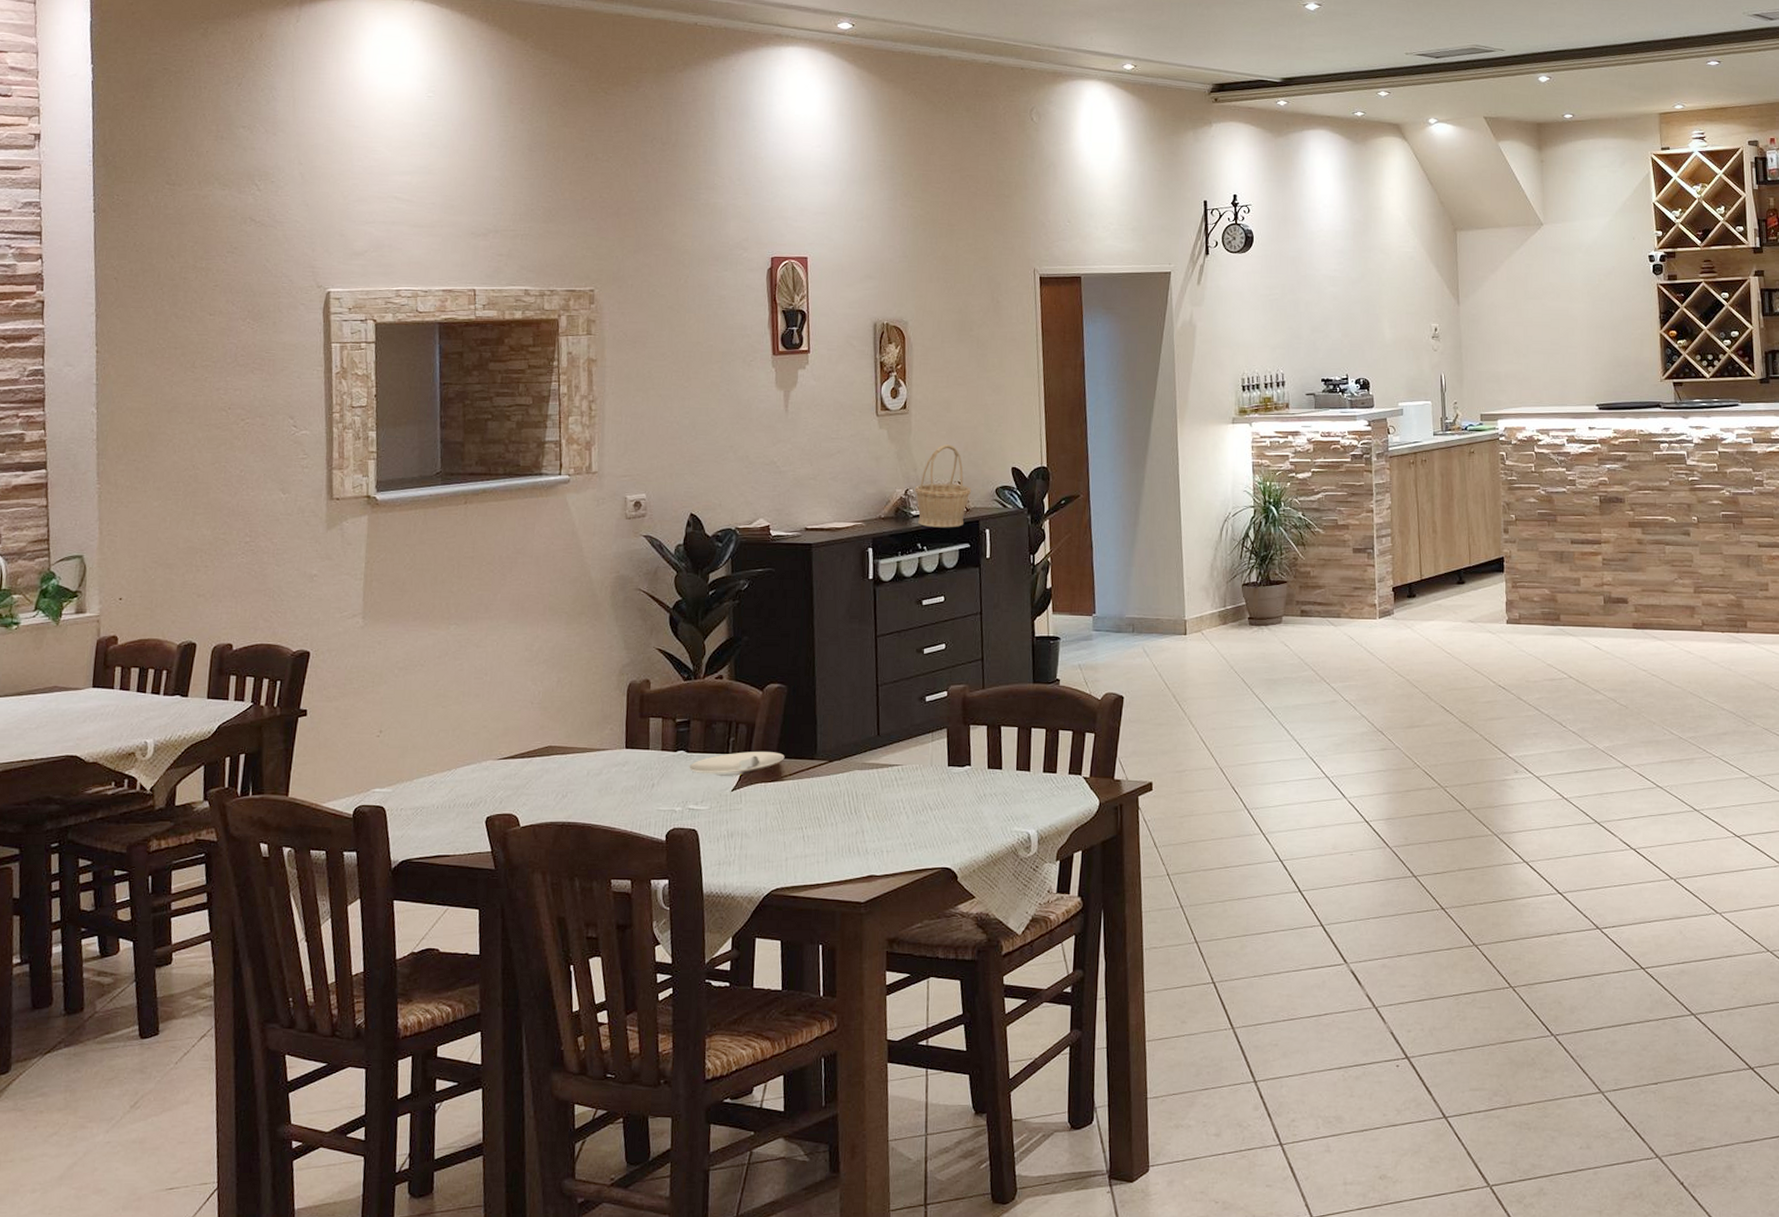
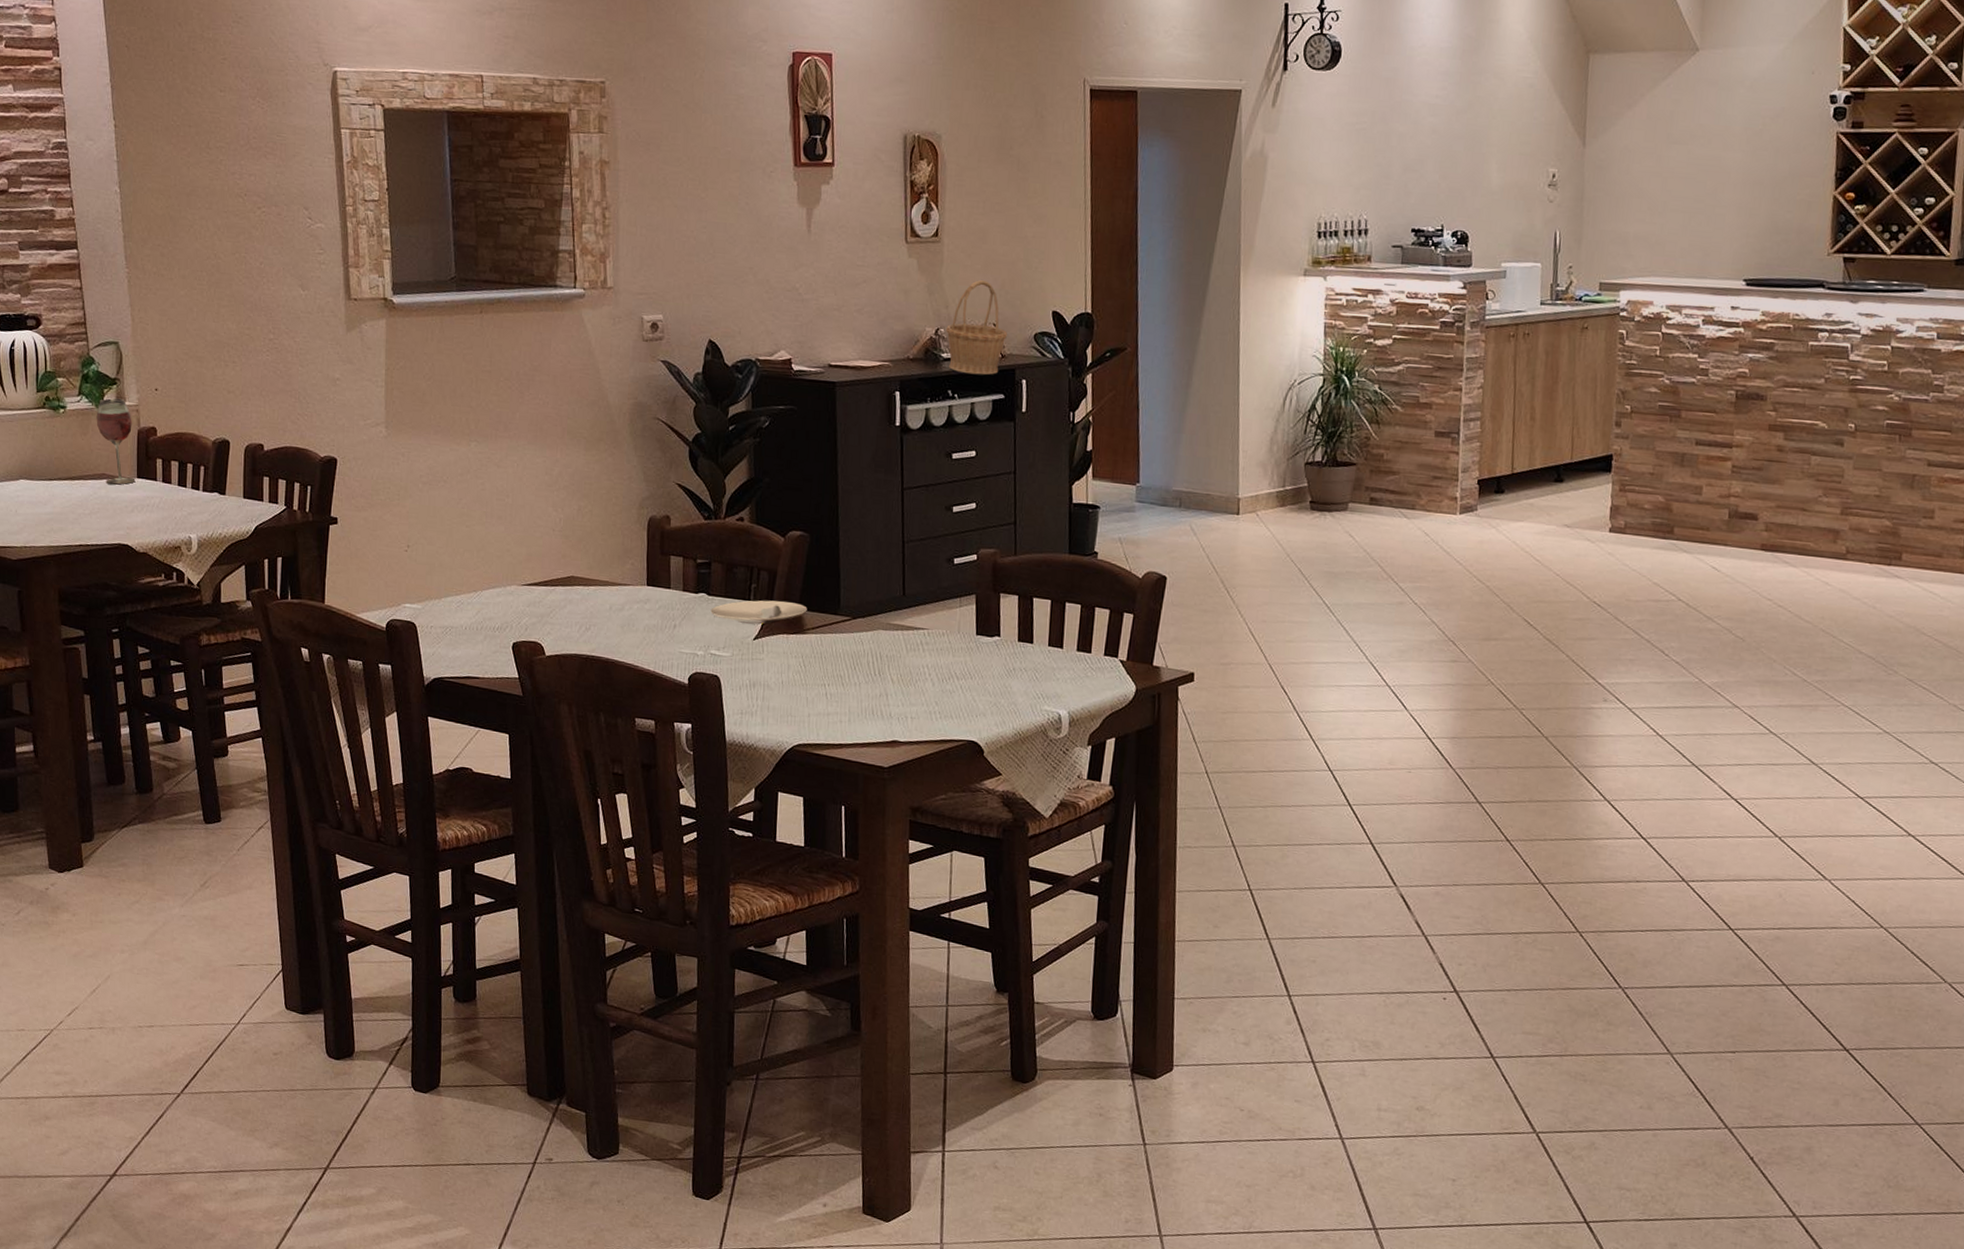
wineglass: none [52,610,92,696] -> present [96,398,136,485]

